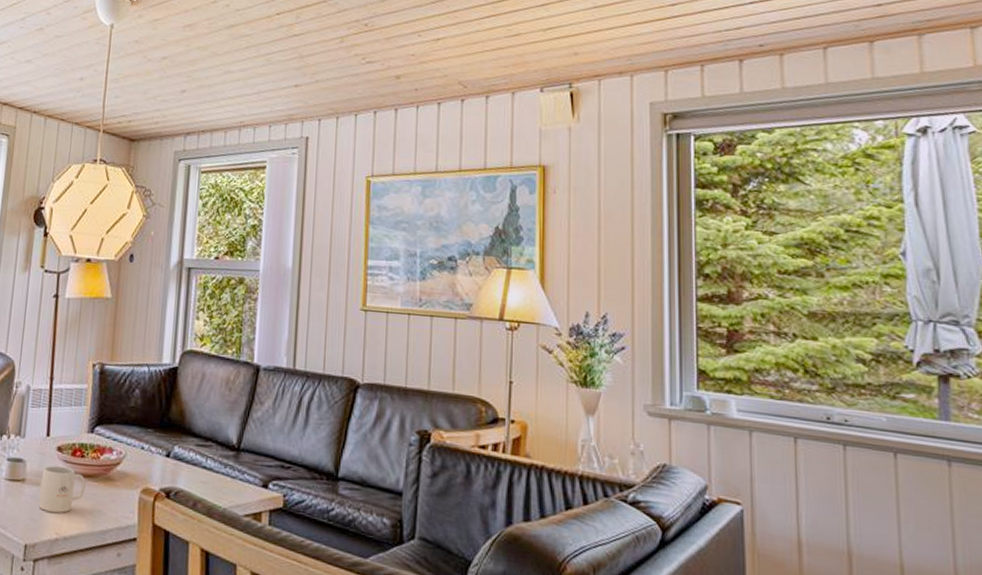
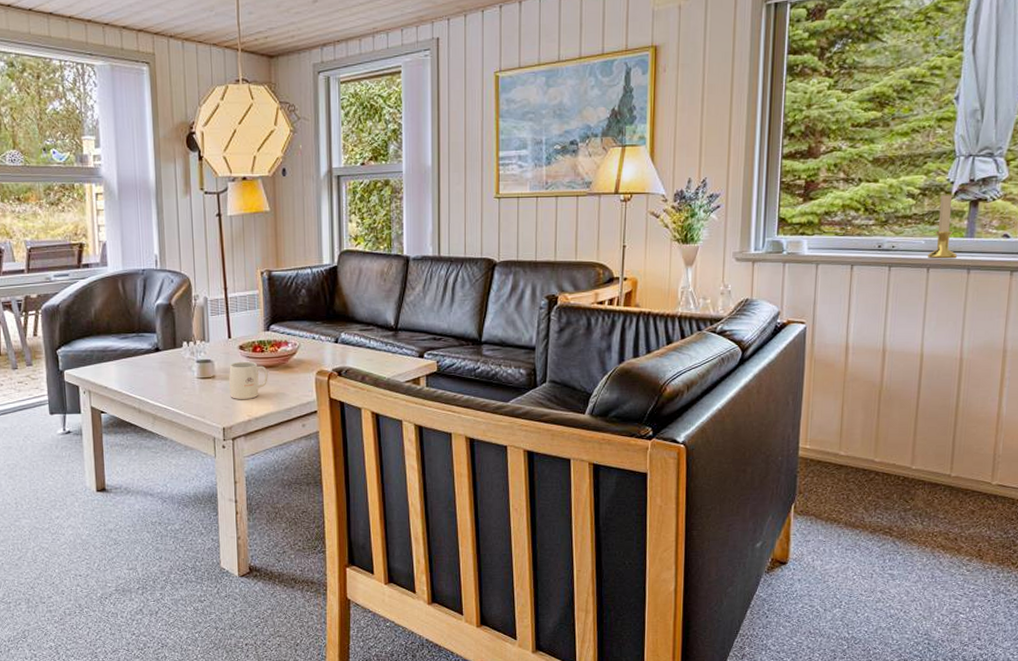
candle holder: none [892,362,932,445] -> present [928,192,958,259]

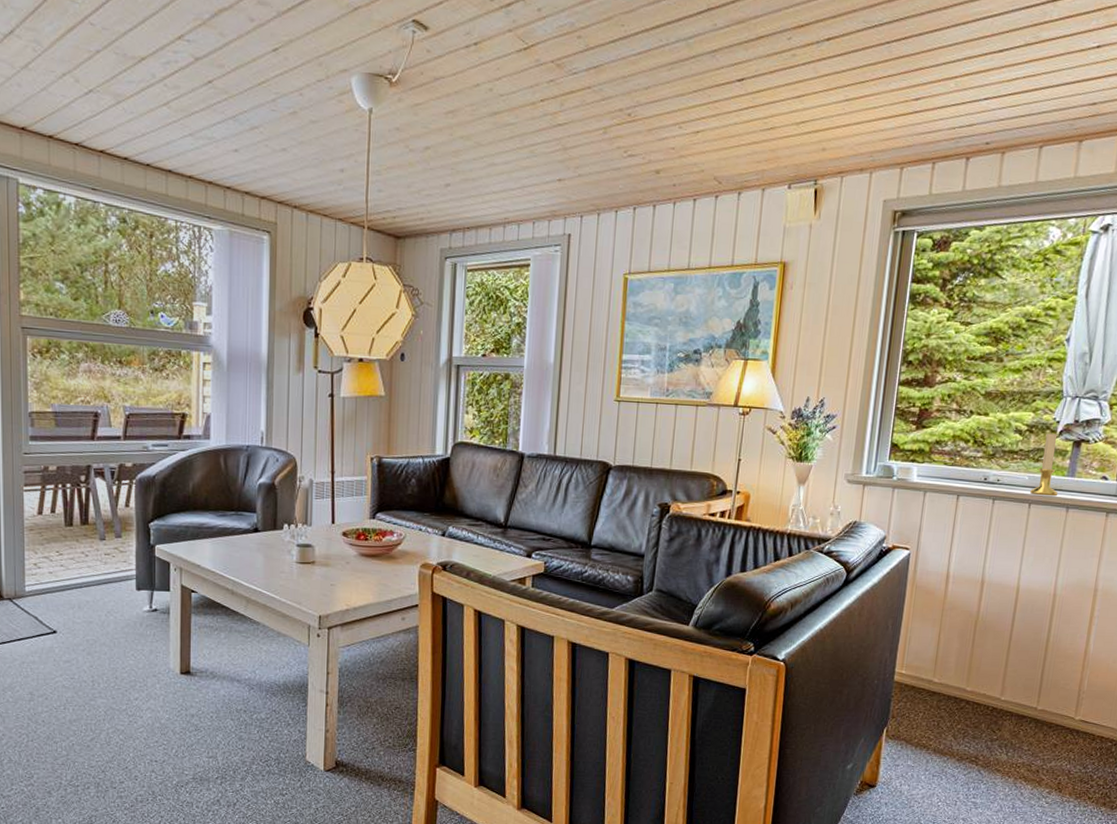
mug: present [229,361,268,400] -> none [329,548,370,589]

